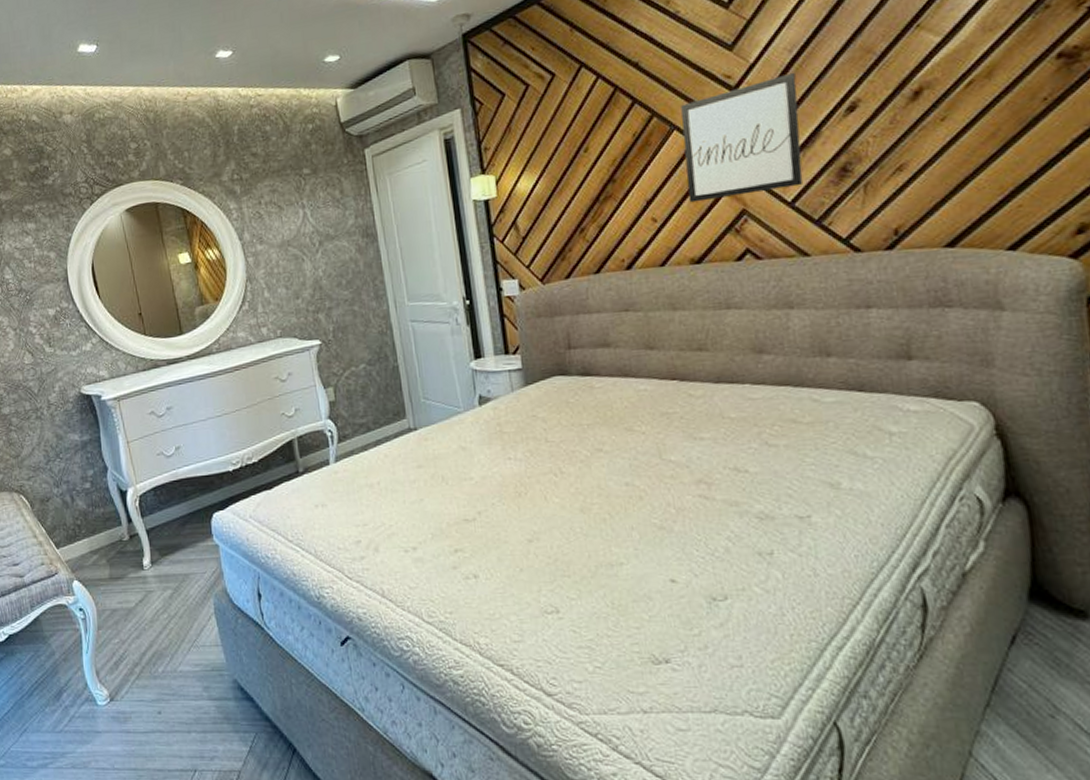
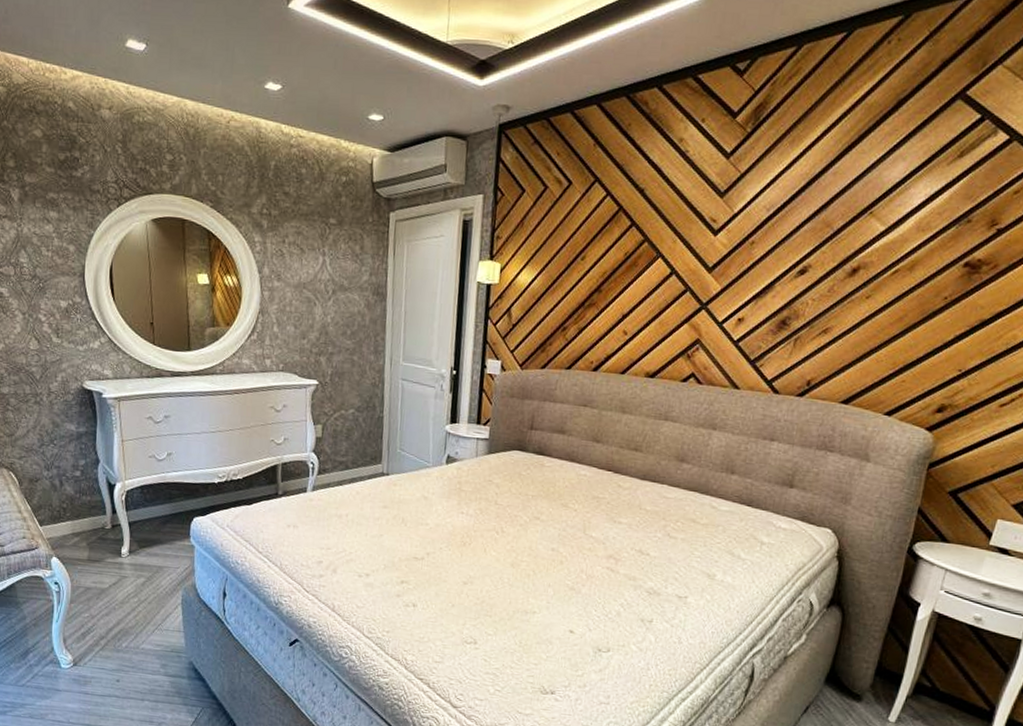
wall art: present [681,72,803,203] -> none [656,229,767,329]

